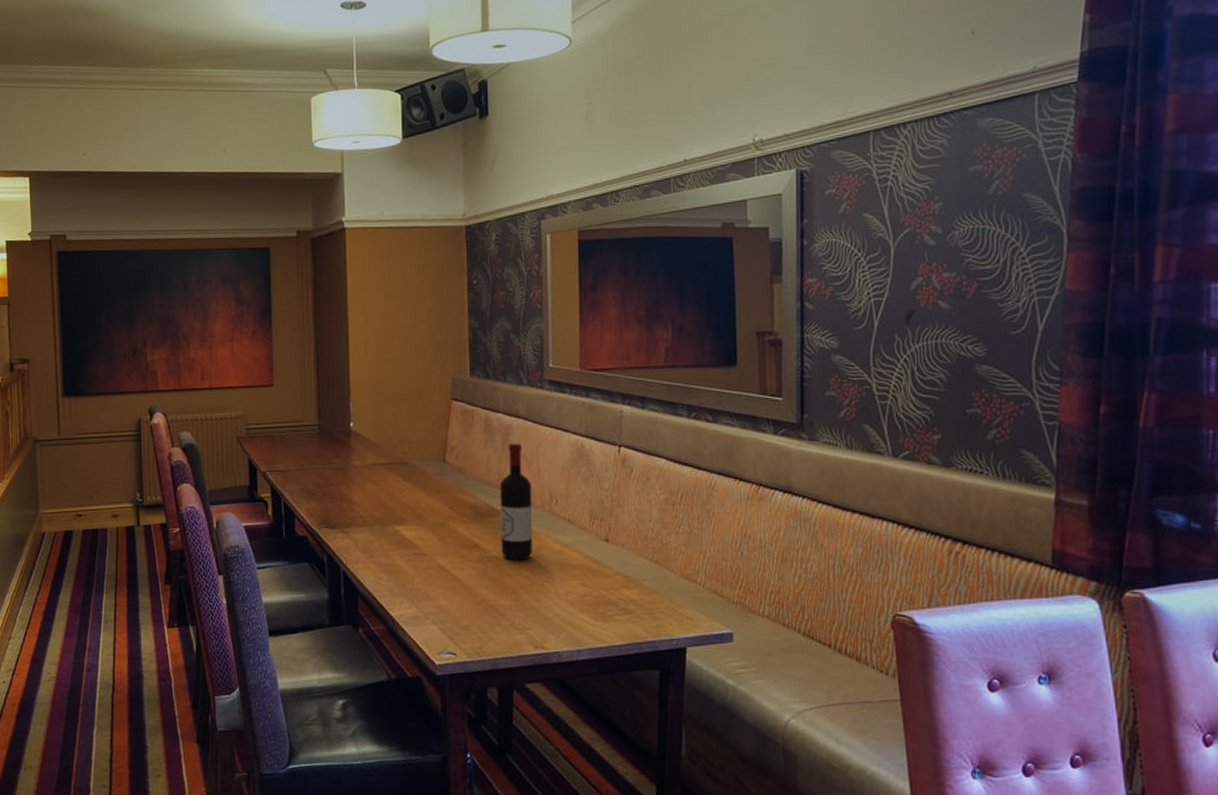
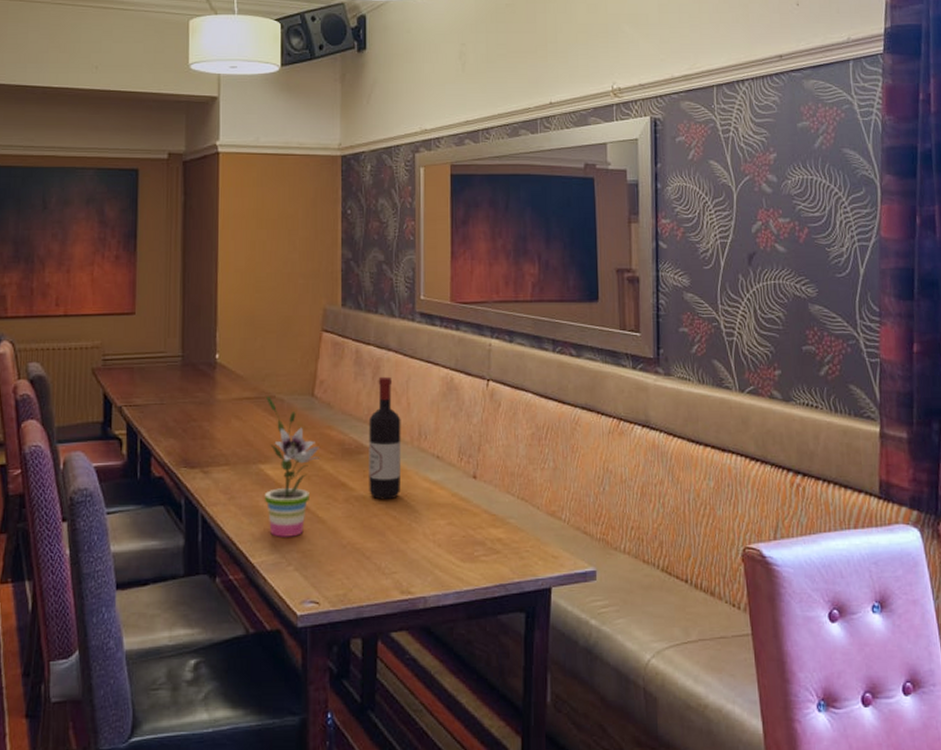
potted plant: none [399,461,454,593] -> present [265,395,321,537]

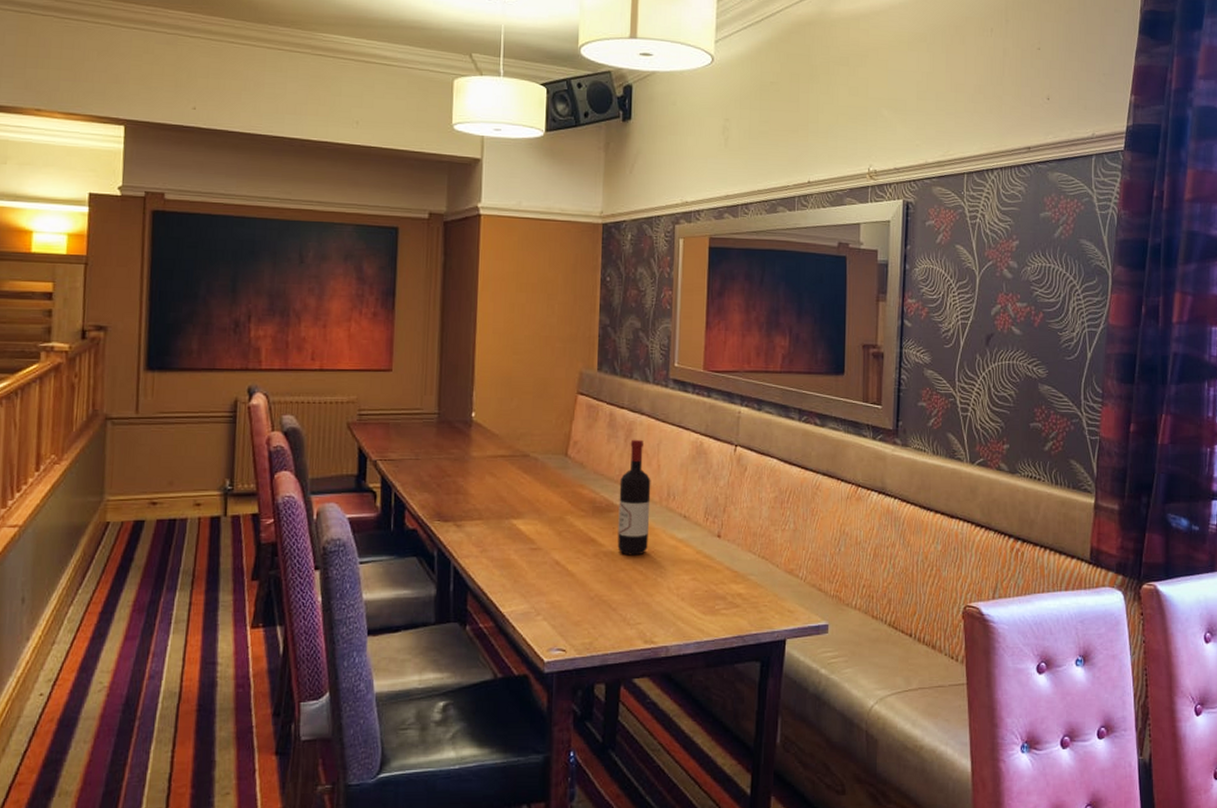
potted plant: present [265,395,321,537] -> none [516,454,572,589]

